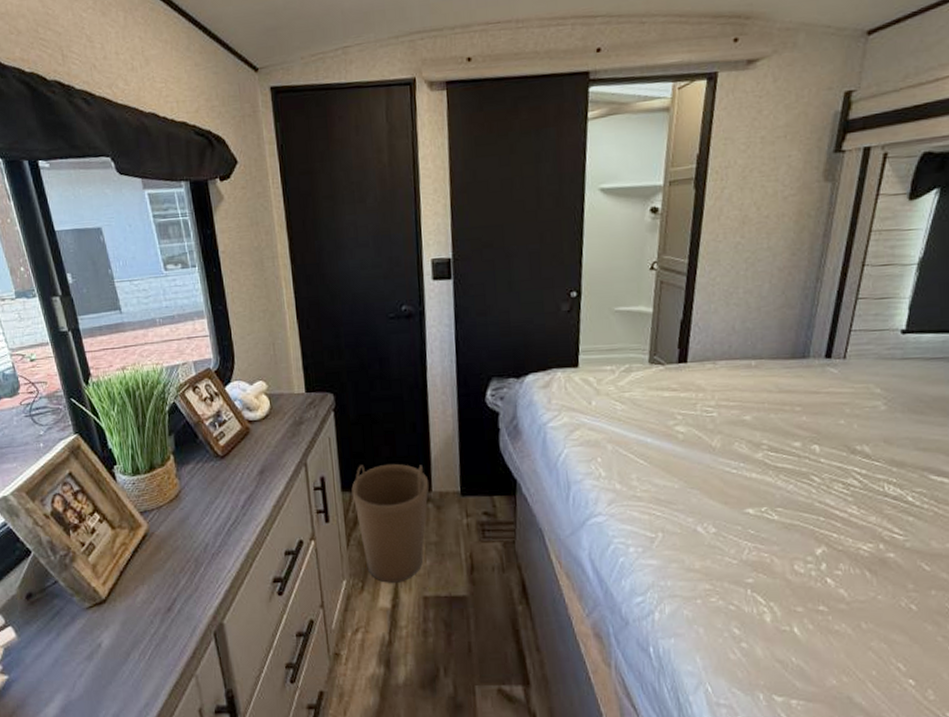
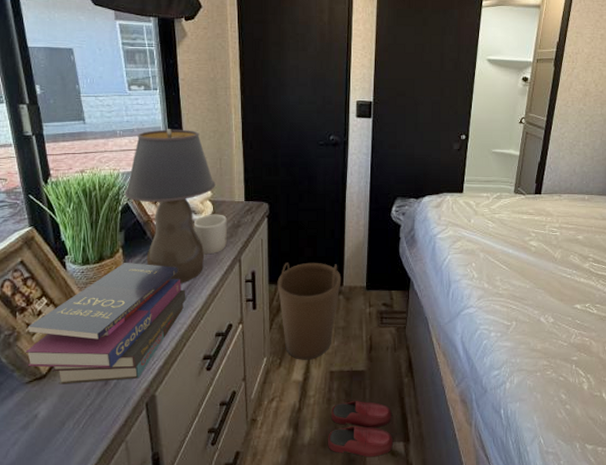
books: none [82,470,248,611] -> present [25,262,186,385]
table lamp: none [170,311,271,494] -> present [124,129,215,284]
mug: none [249,409,290,458] -> present [193,214,228,254]
slippers: none [427,632,509,703] -> present [328,400,393,458]

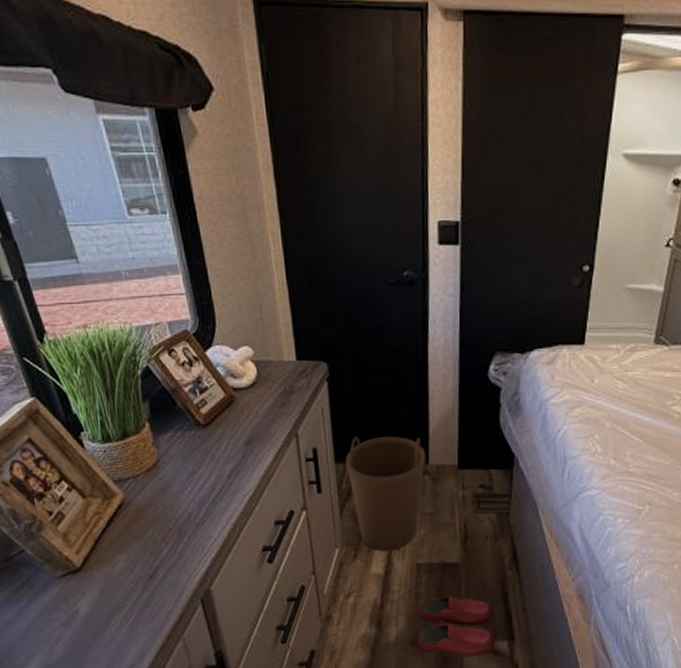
books: present [25,262,186,385] -> none [50,438,235,579]
table lamp: present [124,129,215,284] -> none [141,267,257,464]
mug: present [193,214,228,254] -> none [233,377,279,427]

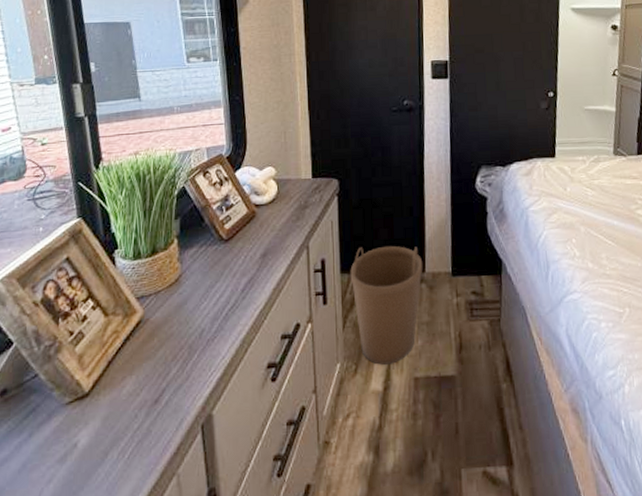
slippers: present [417,595,495,657] -> none [415,413,494,488]

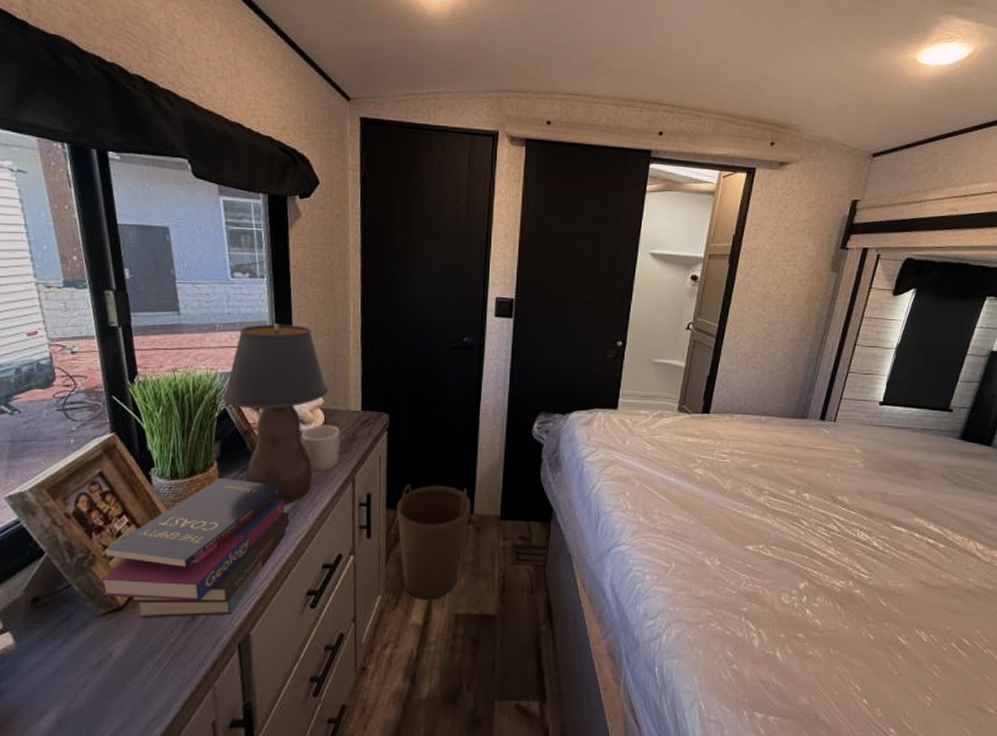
books: none [66,254,248,405] -> present [100,477,290,619]
table lamp: none [181,101,280,277] -> present [222,324,328,505]
mug: none [256,194,294,241] -> present [301,424,341,471]

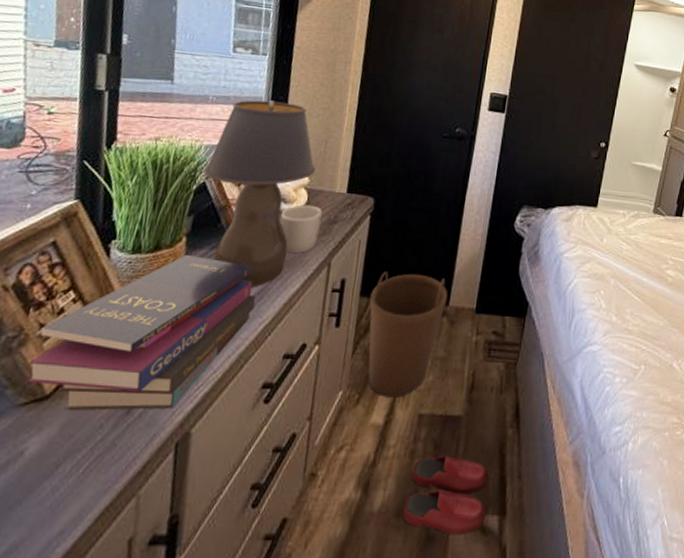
slippers: none [450,649,526,718] -> present [403,454,488,535]

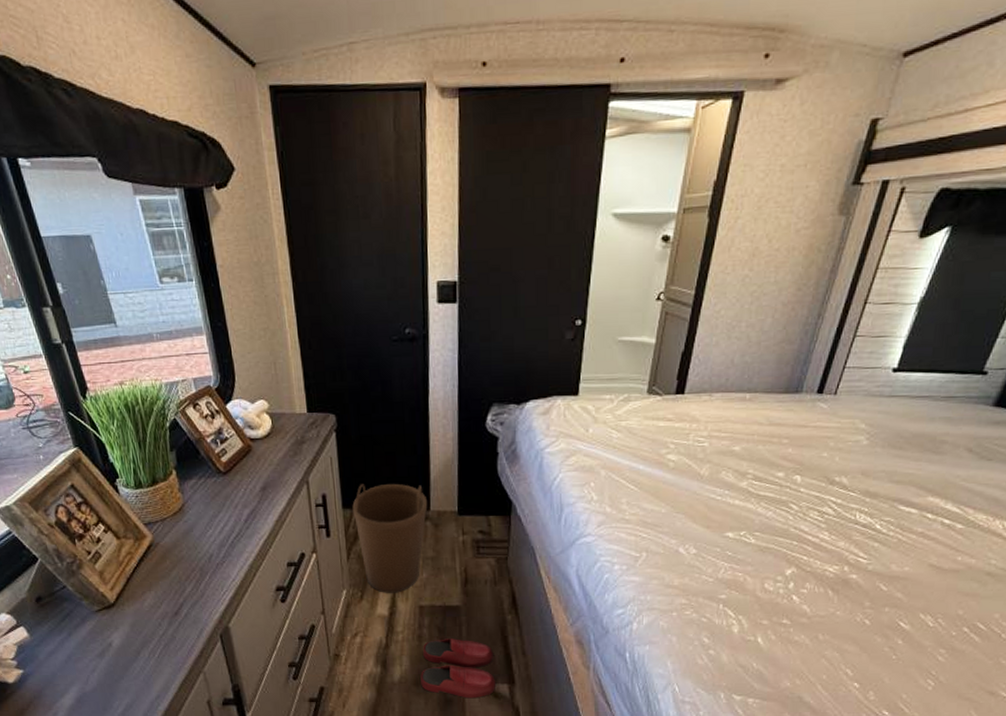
books: present [27,254,256,411] -> none [88,485,251,614]
table lamp: present [203,100,316,287] -> none [170,328,272,509]
mug: present [280,204,322,253] -> none [251,428,292,475]

